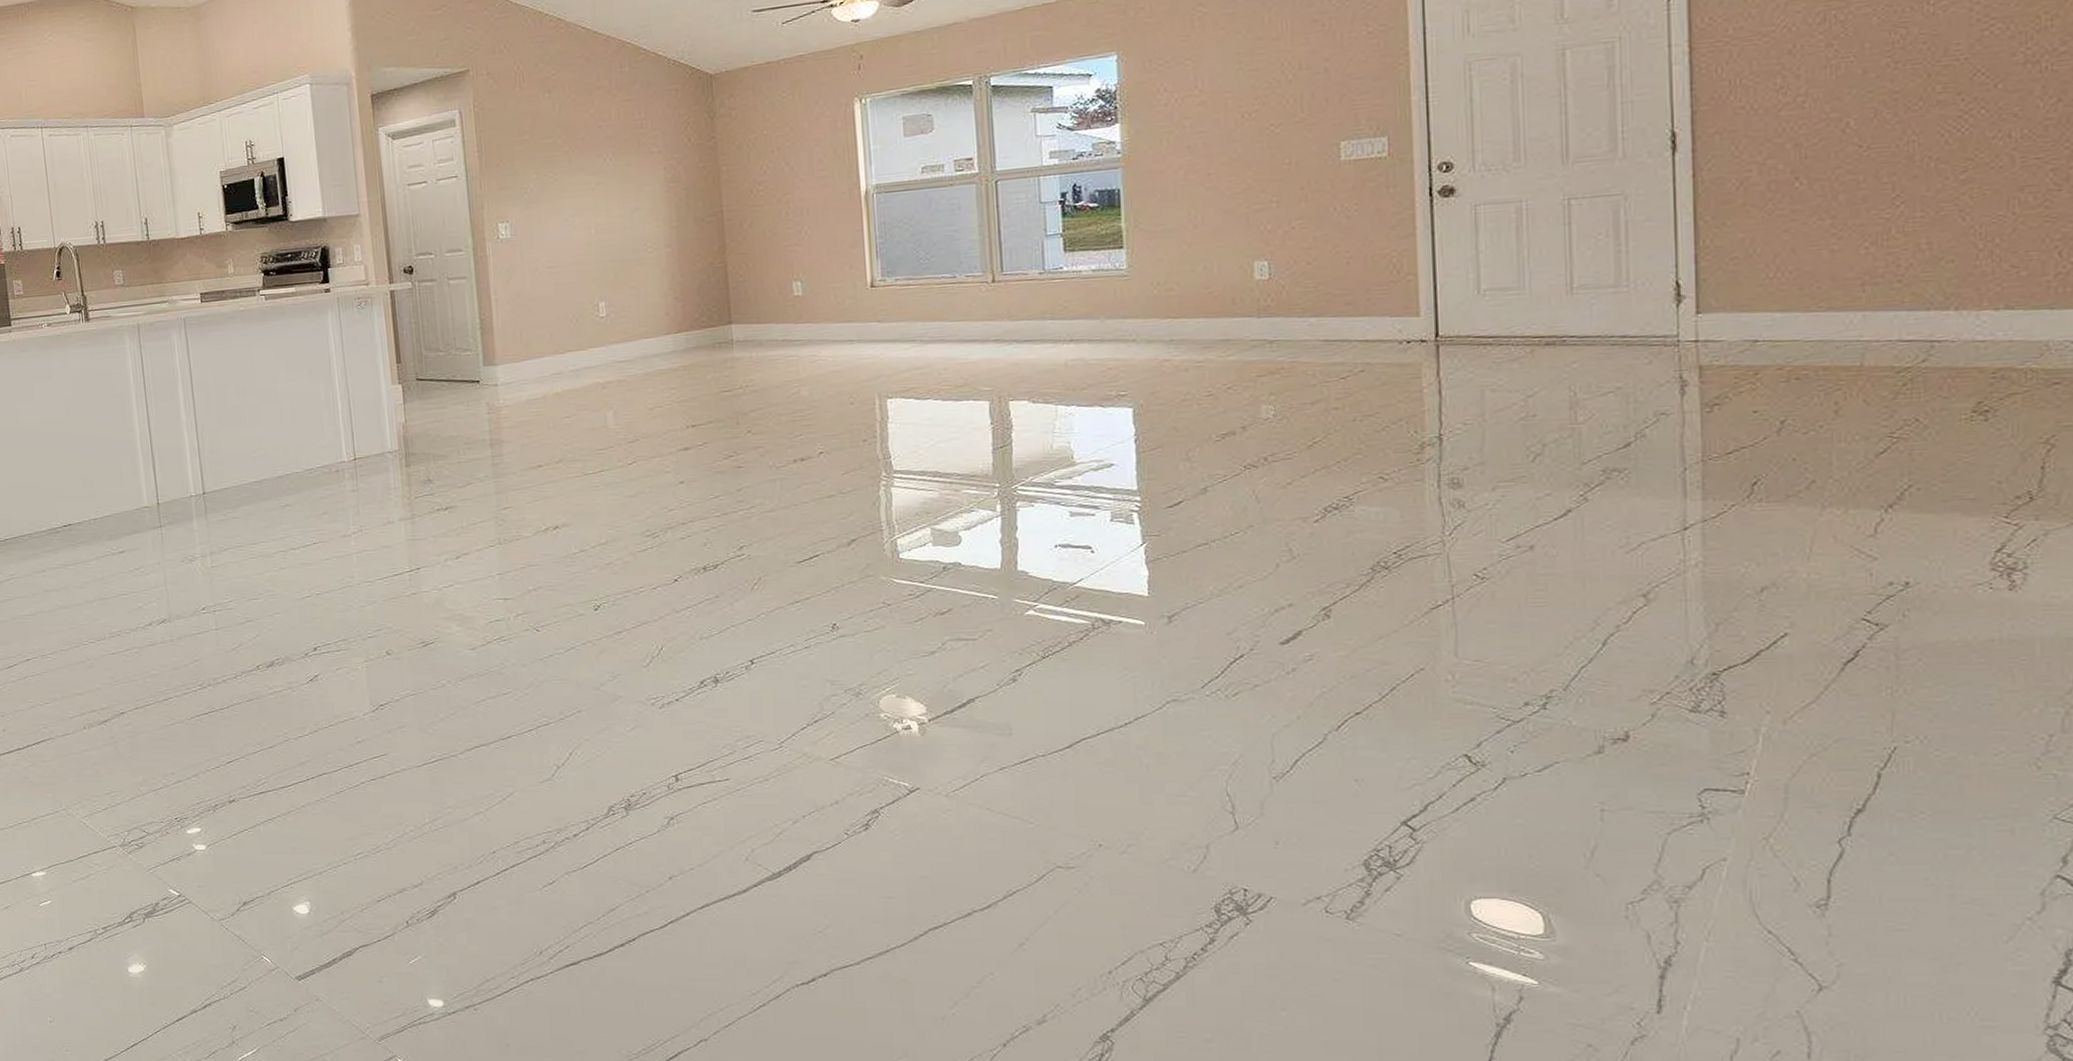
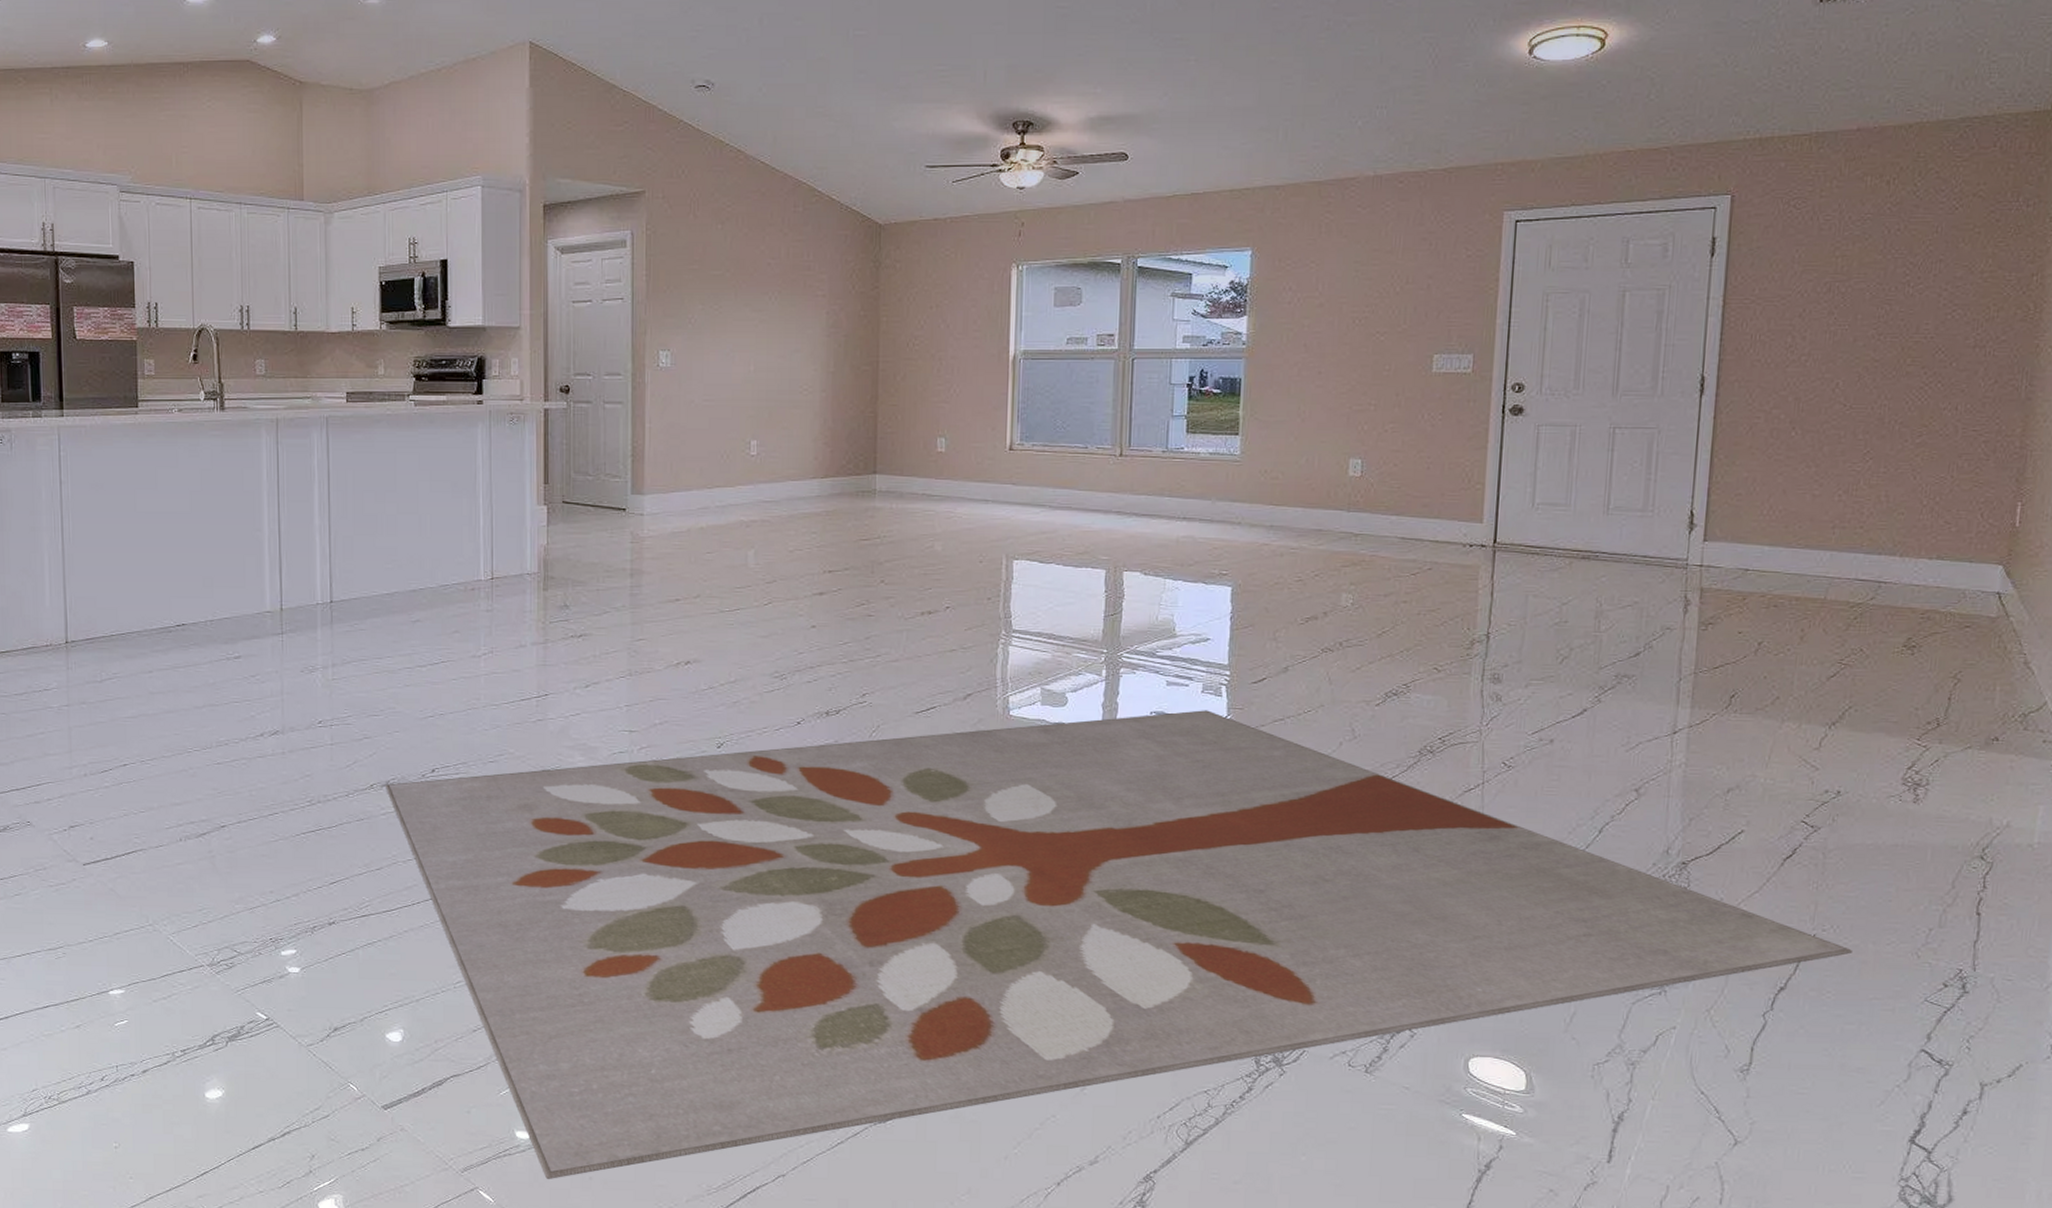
area rug: none [271,539,1948,1047] -> present [386,710,1852,1179]

